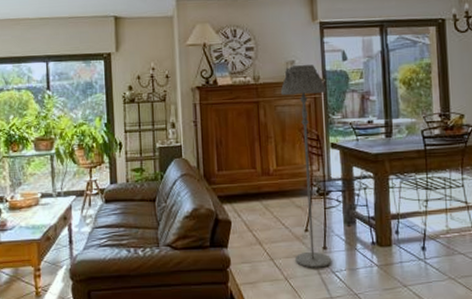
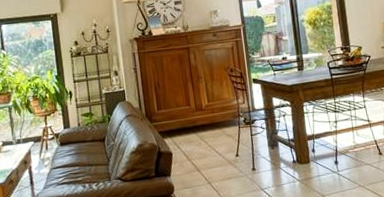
floor lamp: present [280,65,331,268] -> none [206,13,260,188]

